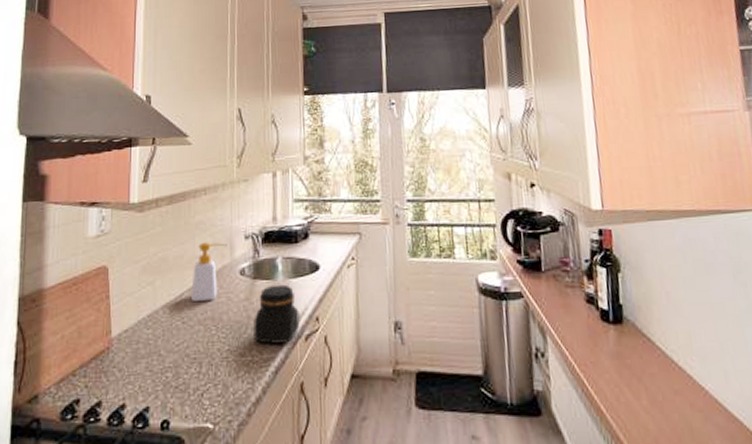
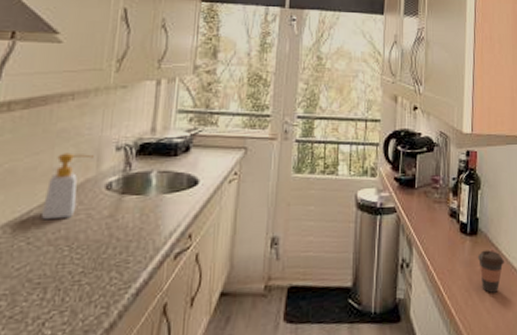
jar: present [253,284,300,344] -> none [115,200,171,264]
coffee cup: none [625,341,662,390] -> present [477,250,505,293]

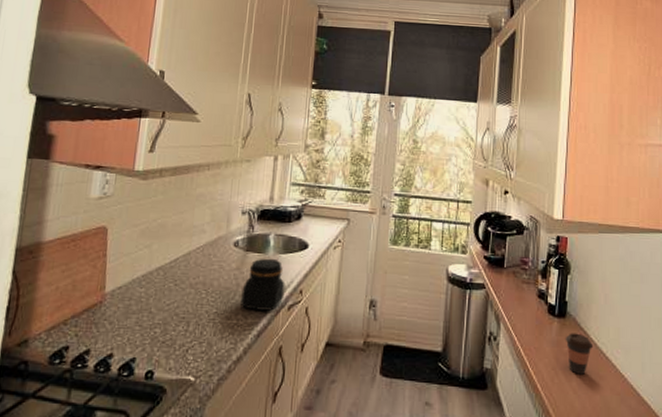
soap bottle: present [42,153,94,220] -> none [185,213,224,268]
jar: none [115,200,171,264] -> present [241,258,285,311]

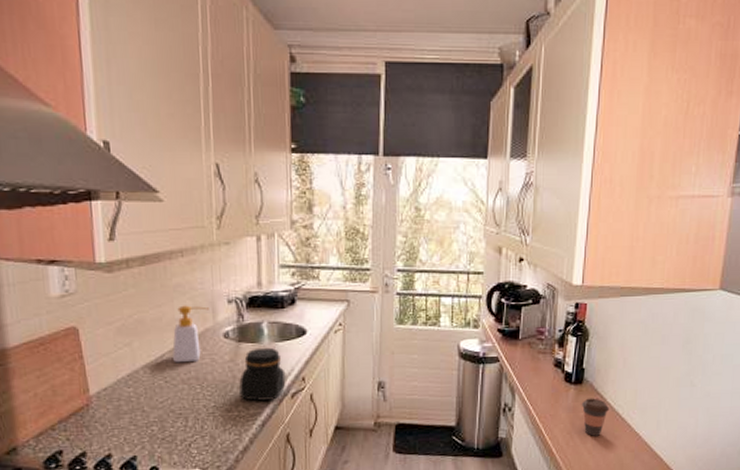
soap bottle: none [185,213,224,268] -> present [172,305,209,363]

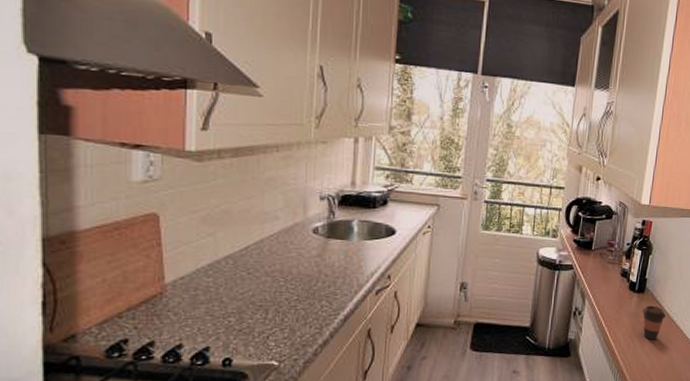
soap bottle: present [172,305,209,363] -> none [258,199,300,256]
jar: present [239,347,286,401] -> none [324,244,372,296]

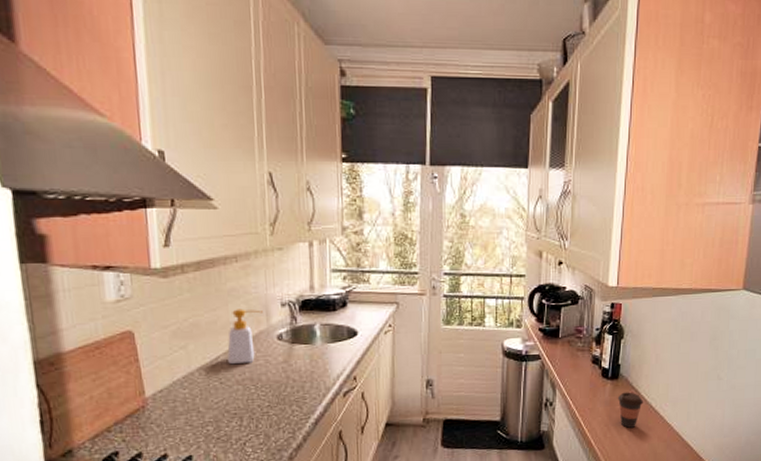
soap bottle: none [258,199,300,256] -> present [227,309,263,365]

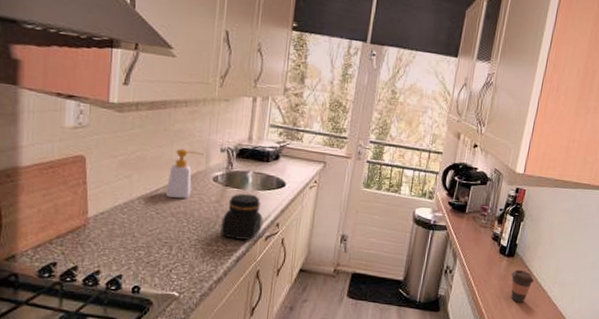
jar: none [293,348,338,400] -> present [221,193,263,240]

